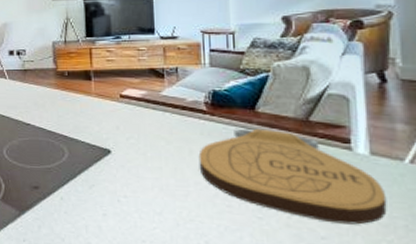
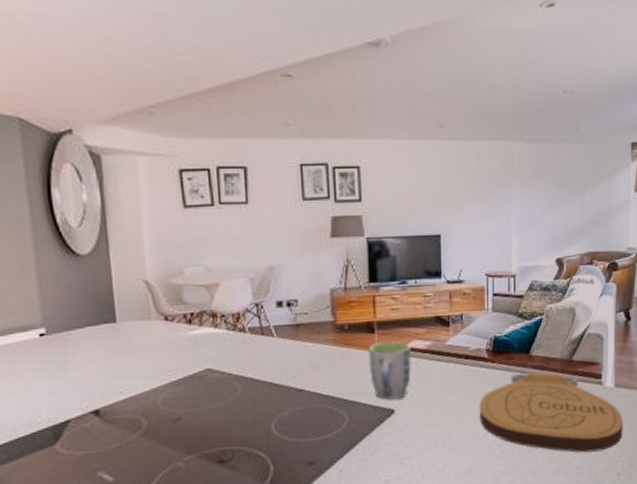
mug: none [86,88,127,141] -> present [369,342,411,400]

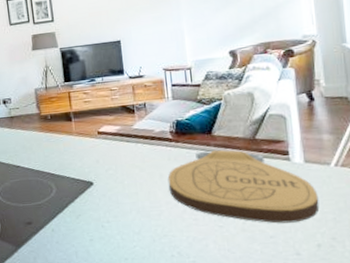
mug: present [369,342,411,400] -> none [68,127,105,174]

